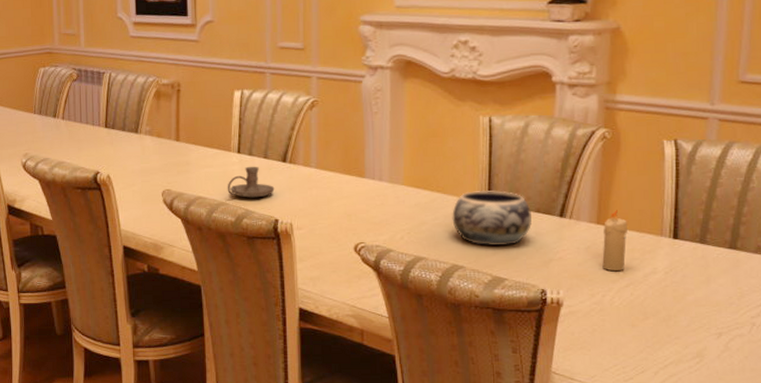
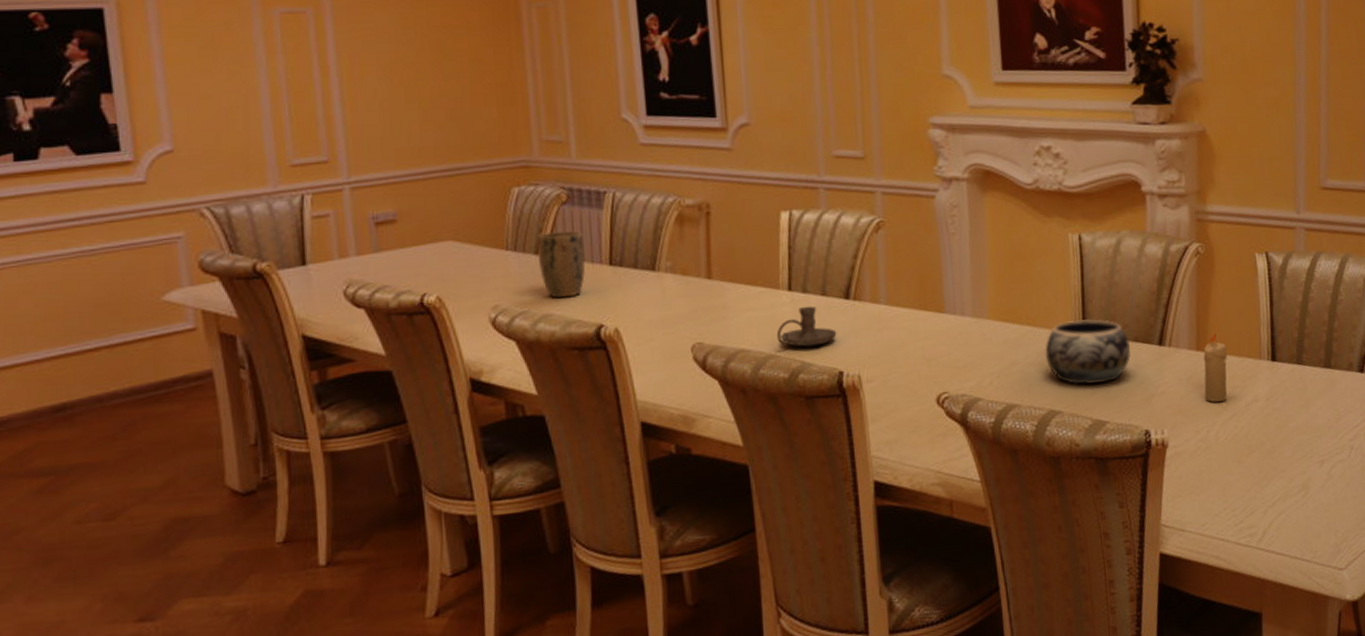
plant pot: none [55,101,88,151] -> present [536,231,585,299]

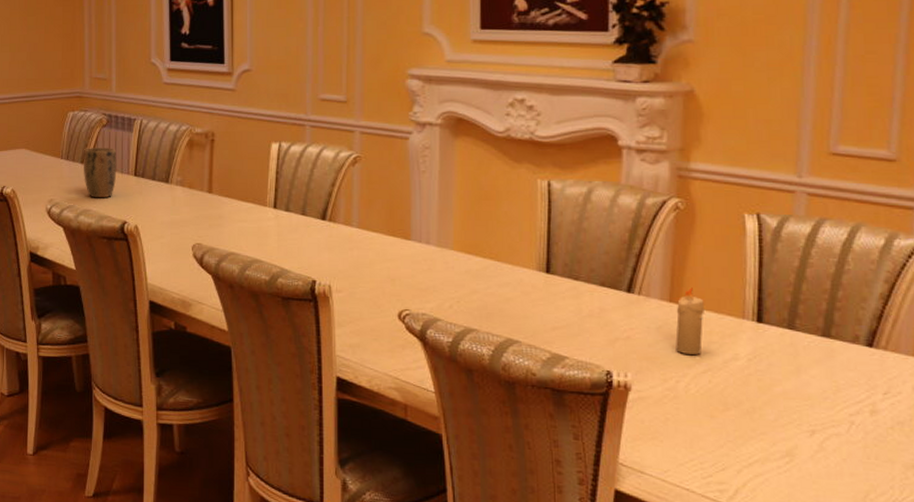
candle holder: present [776,306,837,347] -> none [261,222,313,257]
decorative bowl: present [1045,319,1130,385] -> none [506,259,595,322]

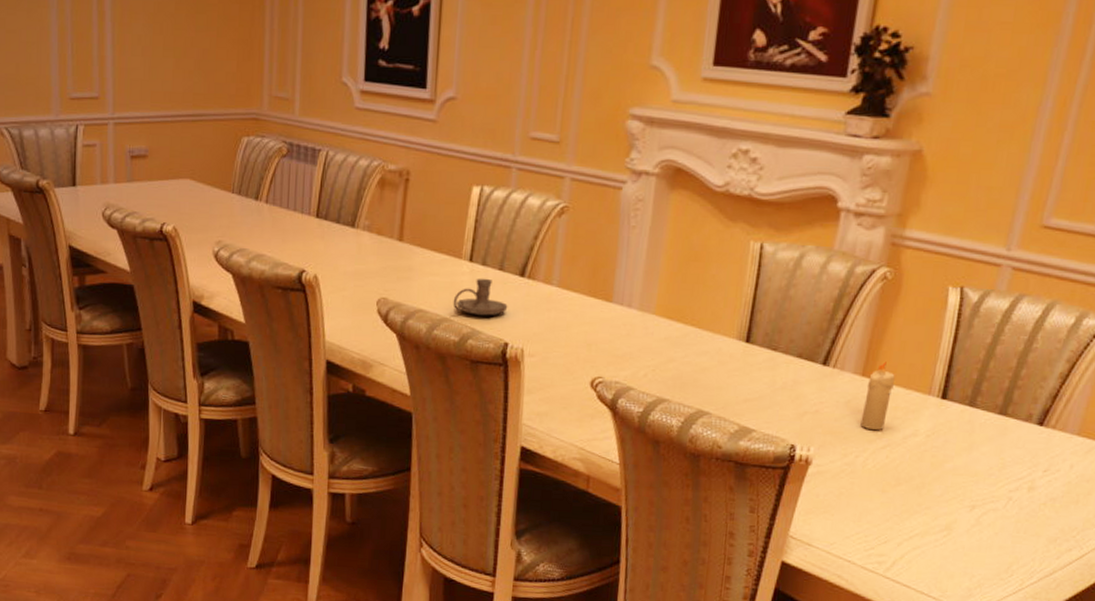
plant pot: present [83,148,117,198] -> none [257,181,297,242]
candle holder: none [261,222,313,257] -> present [453,278,508,316]

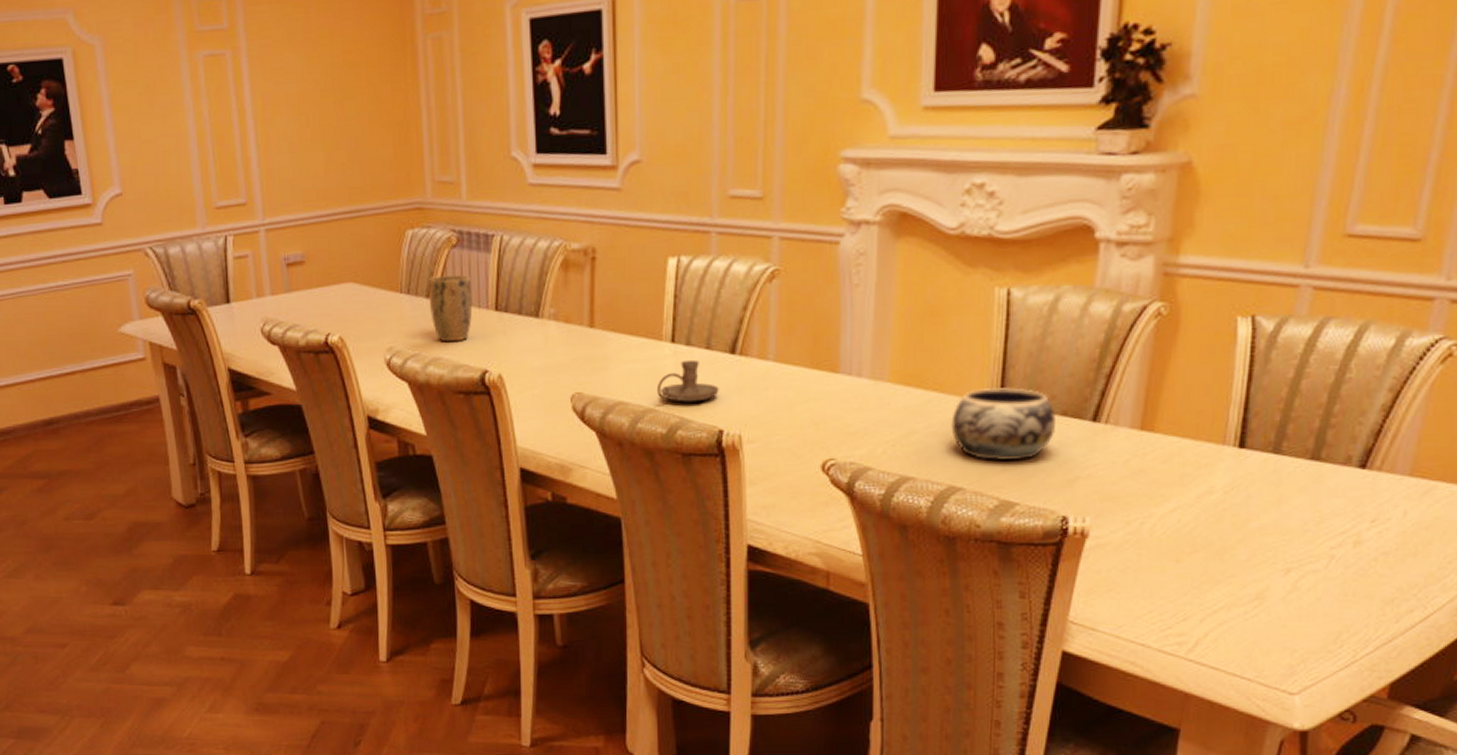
plant pot: none [257,181,297,242] -> present [428,275,473,343]
decorative bowl: none [703,327,793,394] -> present [951,386,1055,461]
candle: present [860,362,895,431] -> none [1143,411,1180,492]

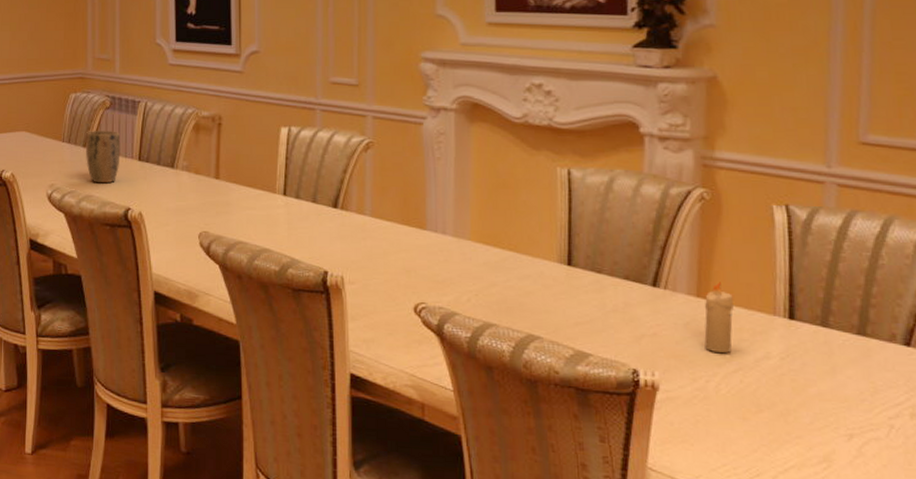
candle holder: present [656,359,719,403] -> none [271,210,324,246]
decorative bowl: present [951,386,1055,461] -> none [526,250,620,317]
candle: none [1143,411,1180,492] -> present [704,282,734,354]

